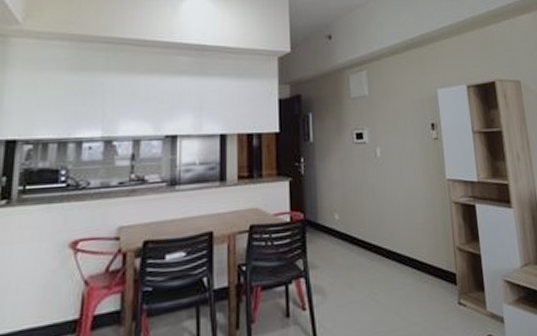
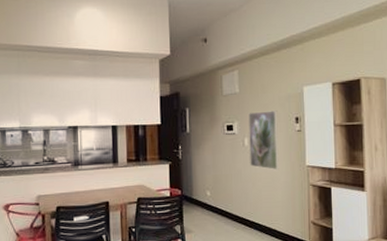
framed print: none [380,116,417,185] -> present [248,110,279,170]

